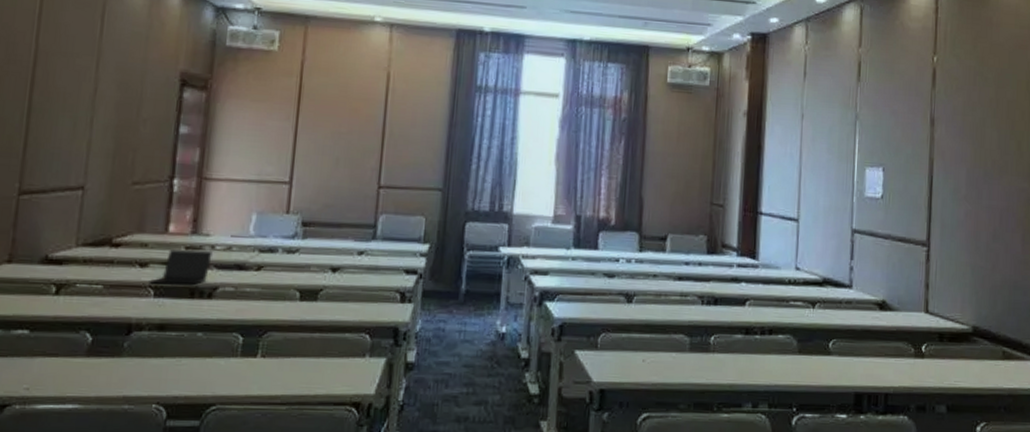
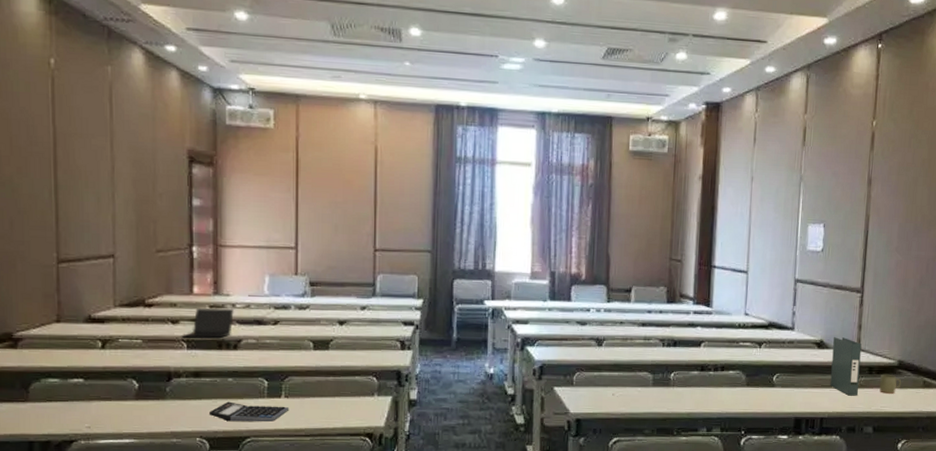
calculator: none [170,360,266,386] -> present [208,401,290,421]
binder: none [895,297,930,368] -> present [830,337,862,396]
mug: none [951,341,978,366] -> present [879,373,902,394]

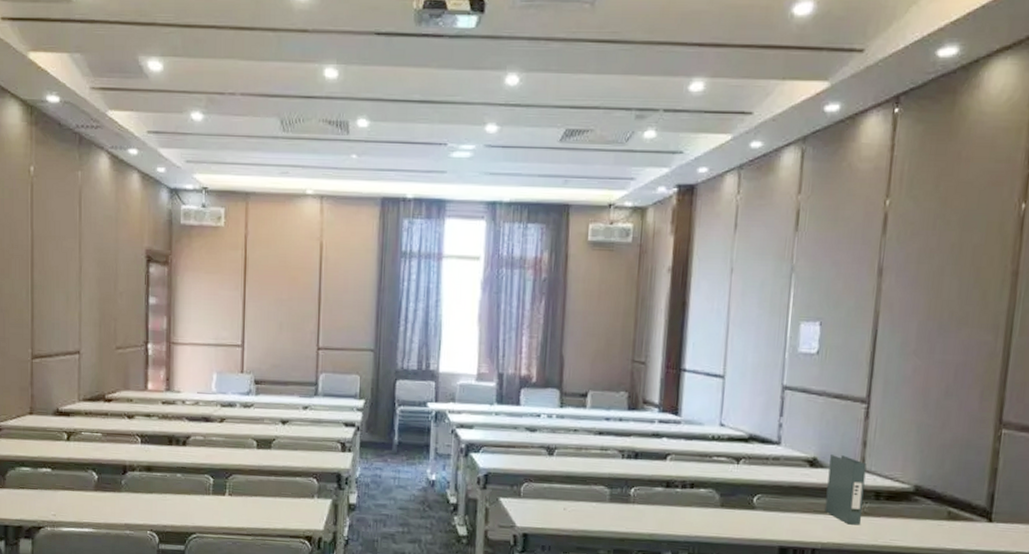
laptop: present [181,308,234,339] -> none [136,404,184,434]
calculator: present [208,401,290,421] -> none [158,496,233,519]
mug: present [879,373,902,394] -> none [888,500,919,525]

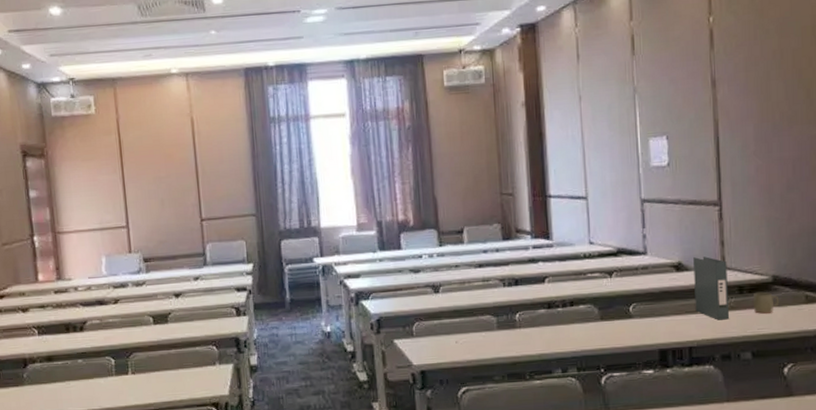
mug: none [888,500,919,525] -> present [752,291,780,314]

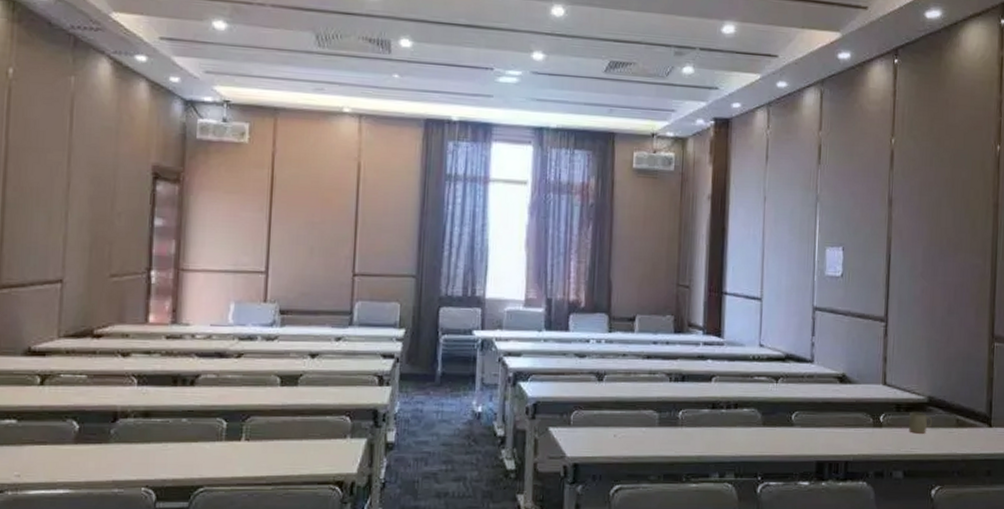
binder: present [693,256,729,320] -> none [854,371,888,437]

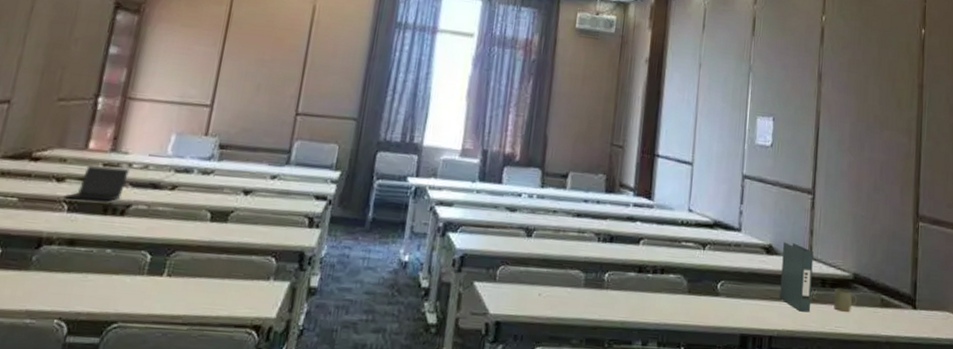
laptop: none [132,339,193,374] -> present [64,166,129,202]
binder: none [854,371,888,437] -> present [779,242,814,312]

